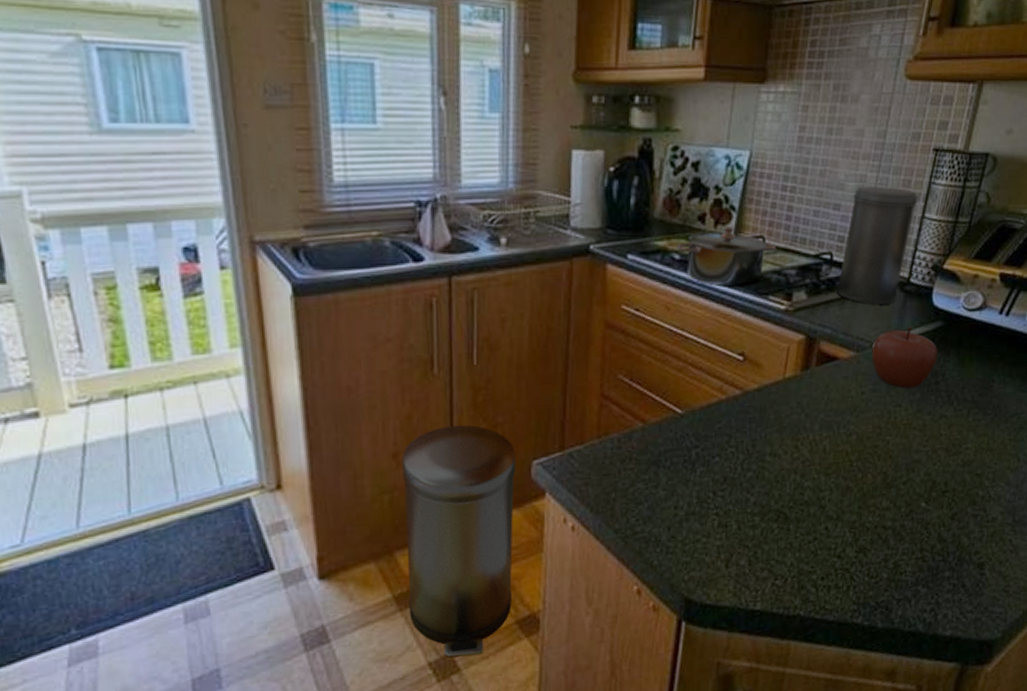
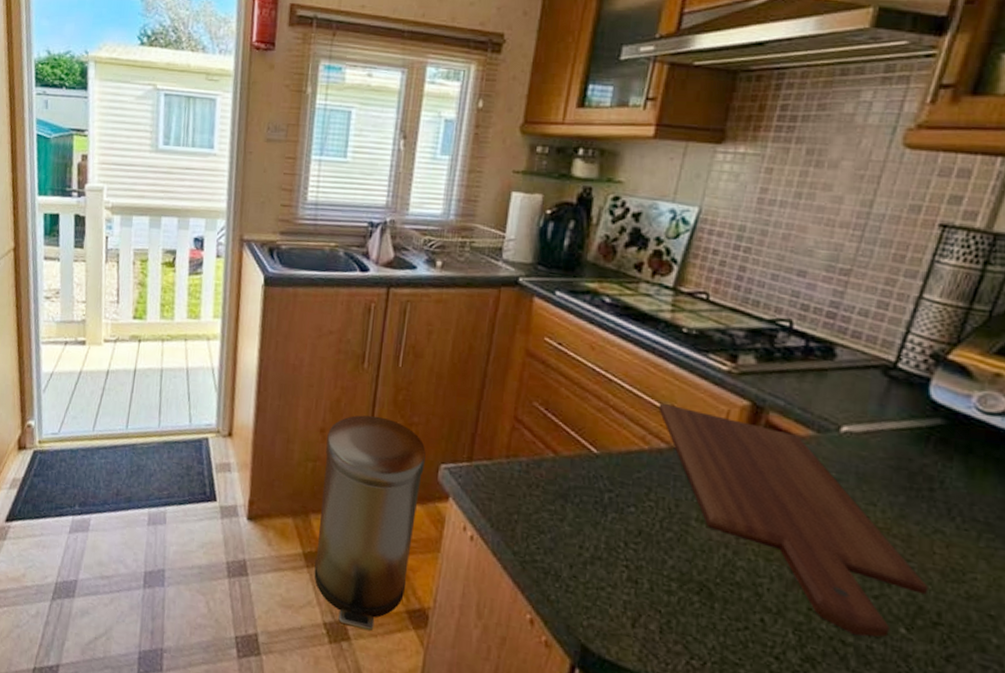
cooking pot: present [676,226,776,287] -> none [608,278,722,341]
cutting board: none [731,351,939,520] -> present [658,403,929,637]
canister: present [835,186,918,306] -> none [793,255,914,388]
fruit: present [871,326,938,389] -> none [837,416,935,489]

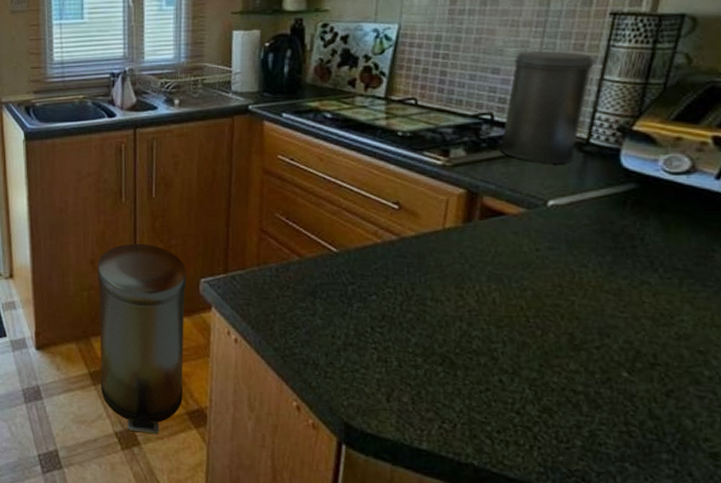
cutting board: present [658,403,929,637] -> none [385,201,643,384]
canister: none [793,255,914,388] -> present [498,50,594,165]

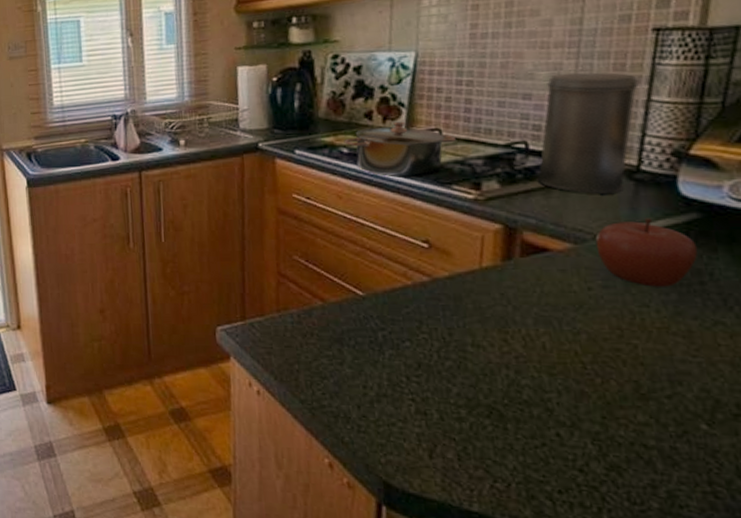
pedal bin: present [96,243,187,435] -> none [106,290,204,495]
cooking pot: none [328,90,429,143] -> present [343,121,456,177]
fruit: none [546,187,633,250] -> present [595,218,698,287]

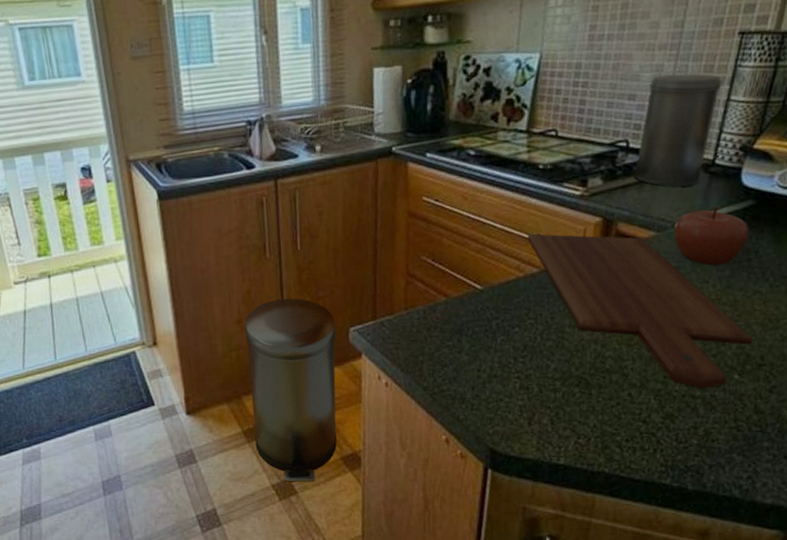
pedal bin: none [106,290,204,495] -> present [244,298,337,483]
cooking pot: present [343,121,456,177] -> none [471,122,569,177]
cutting board: none [413,239,722,438] -> present [527,234,753,390]

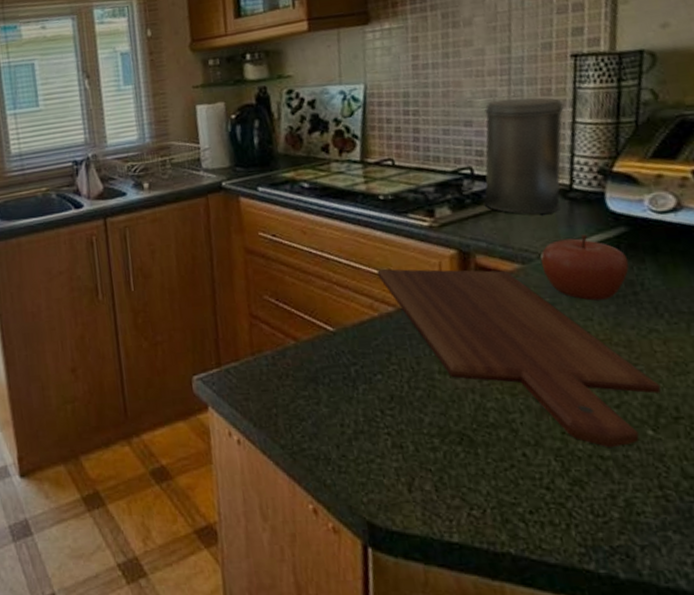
pedal bin: present [244,298,337,483] -> none [78,343,189,562]

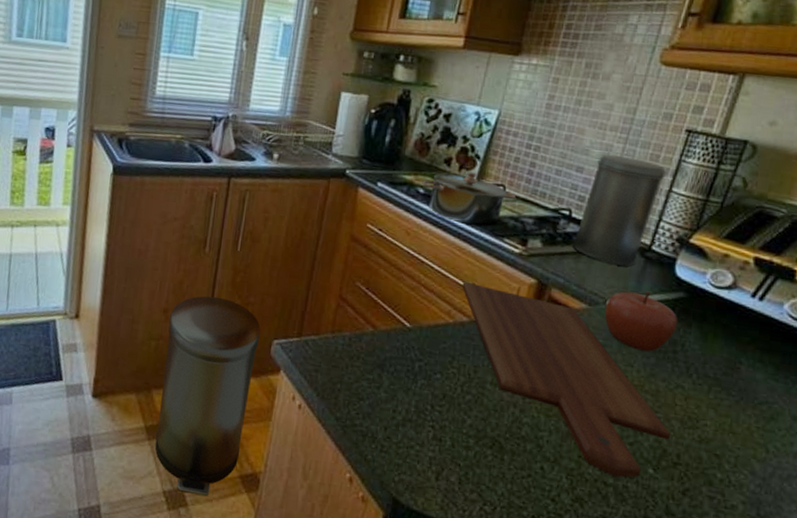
pedal bin: none [78,343,189,562] -> present [155,296,261,497]
cooking pot: none [303,153,408,209] -> present [422,171,516,227]

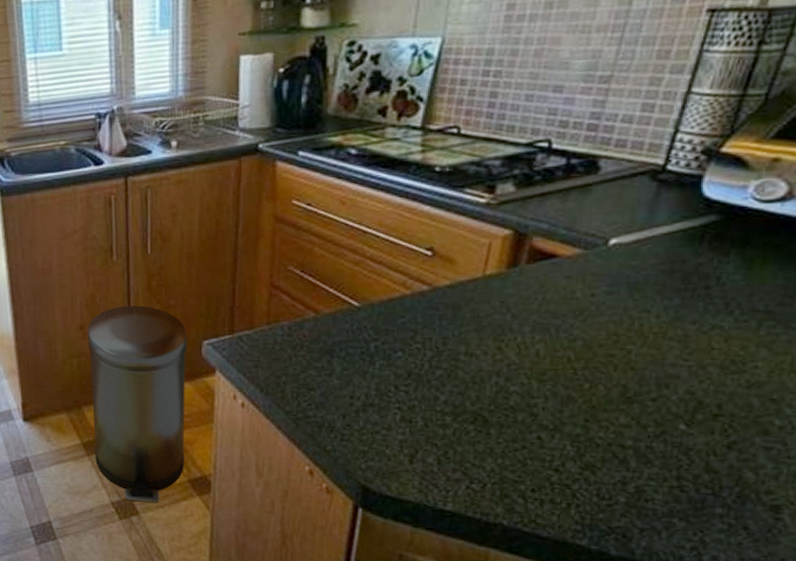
cooking pot: present [422,171,516,227] -> none [352,118,474,181]
cutting board: present [462,282,672,478] -> none [417,246,708,439]
canister: present [571,154,666,267] -> none [555,60,681,197]
fruit: present [604,291,678,352] -> none [606,221,710,292]

